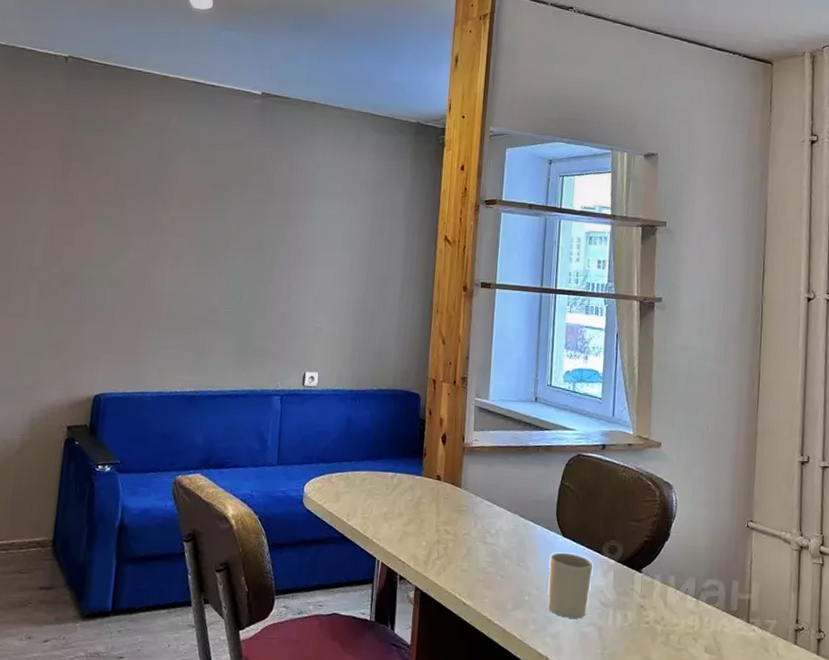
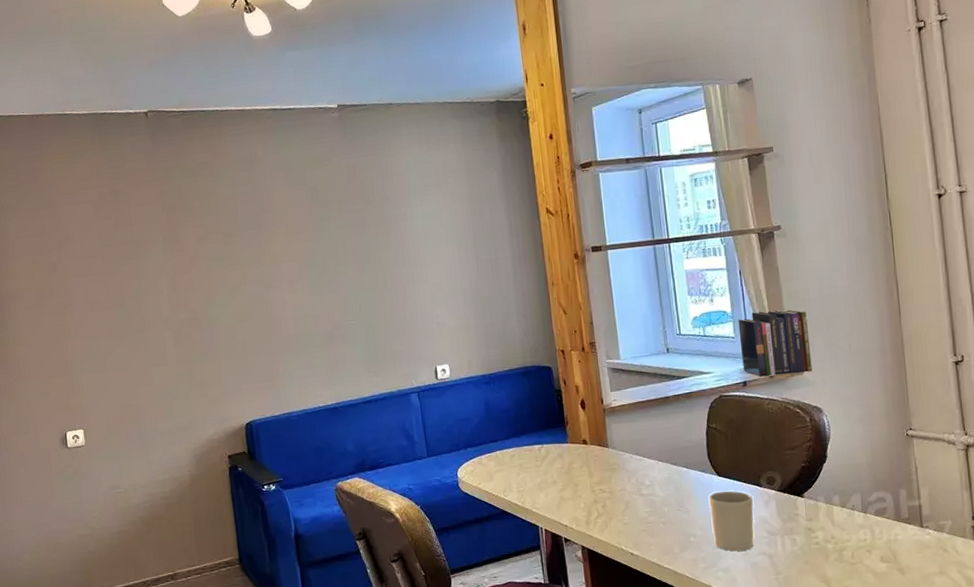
books: none [605,377,673,447] -> present [738,308,812,377]

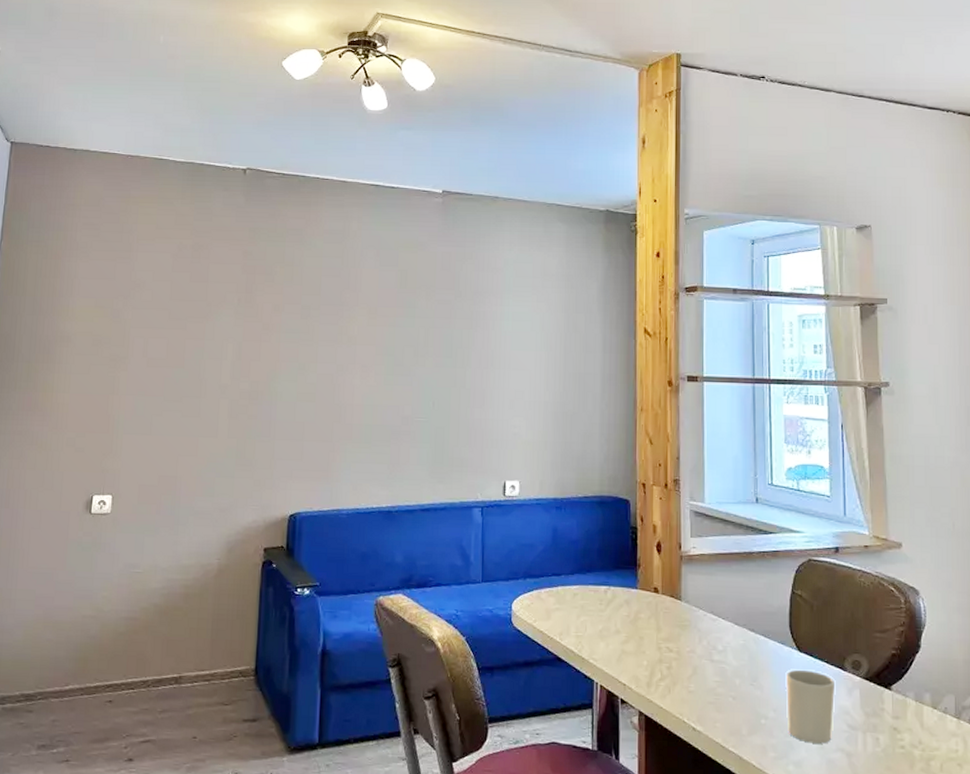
books: present [738,308,812,377] -> none [835,471,911,547]

